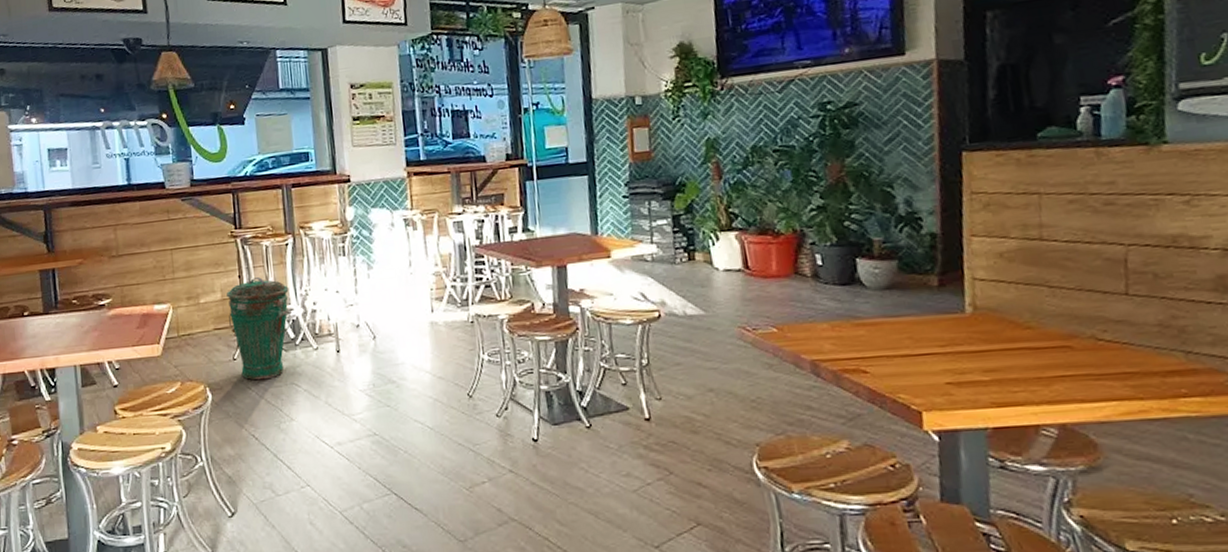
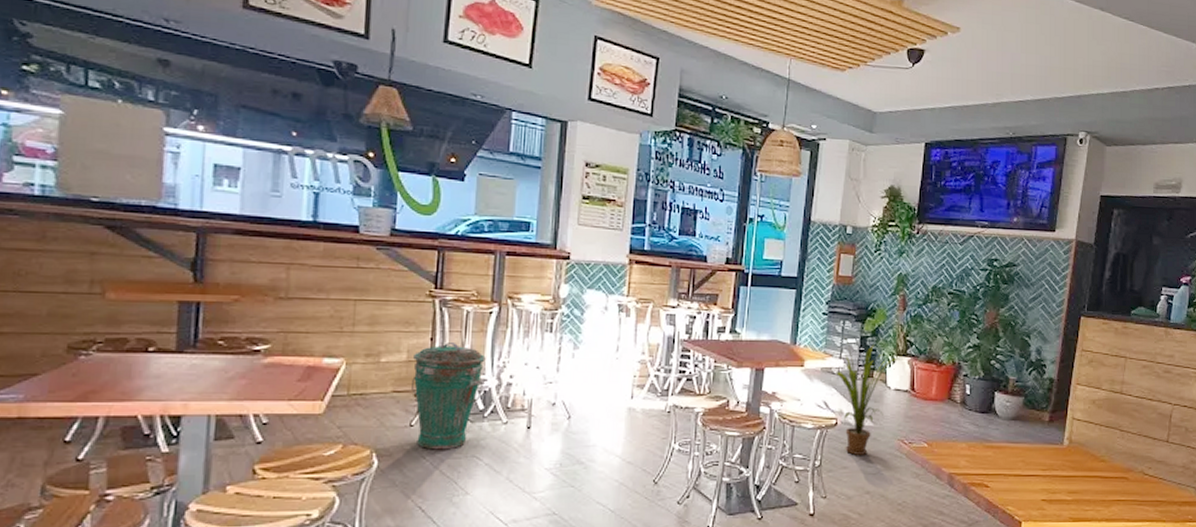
house plant: none [649,217,725,349] -> present [836,335,900,455]

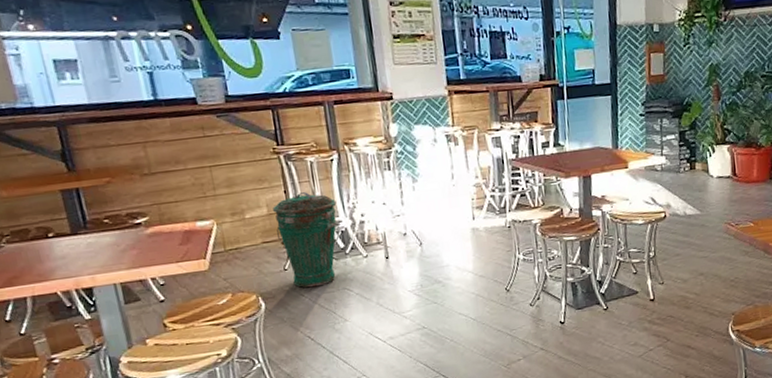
house plant: present [836,335,900,455] -> none [659,133,720,243]

